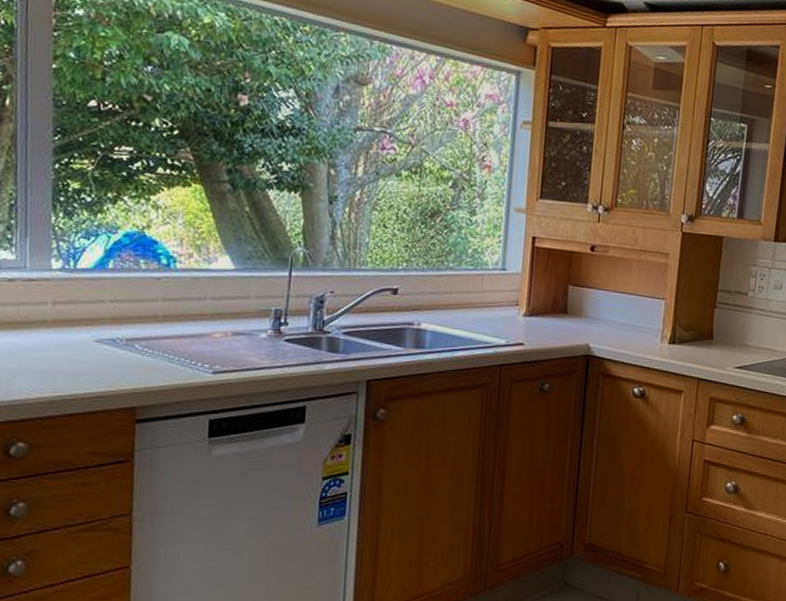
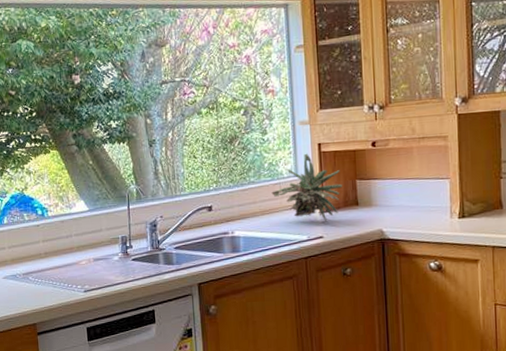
plant: none [471,245,553,326] -> present [271,153,342,221]

